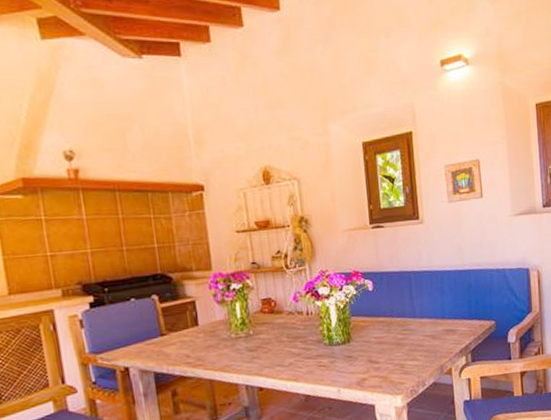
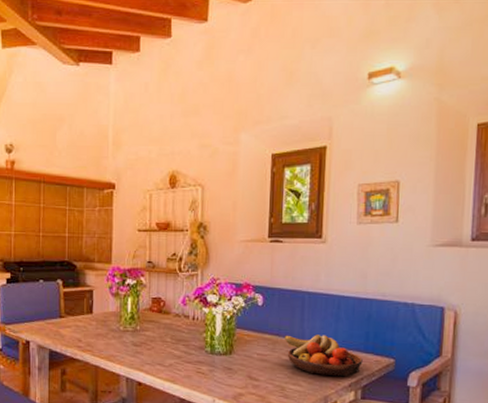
fruit bowl: none [397,309,469,347] -> present [284,335,363,377]

